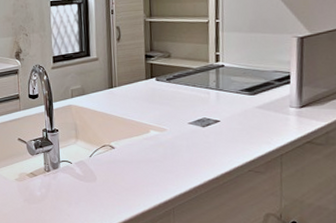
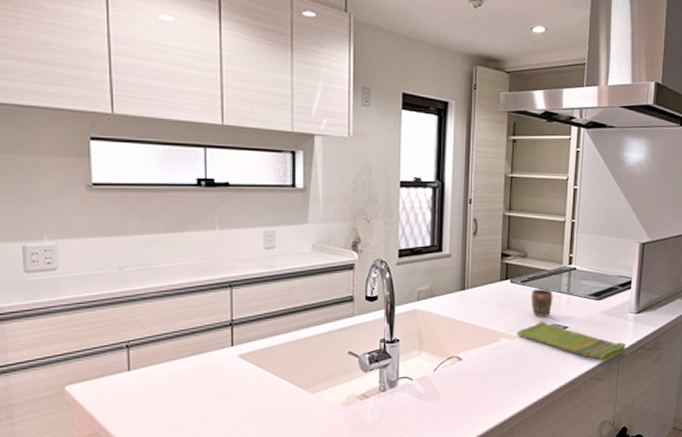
dish towel: none [166,115,290,156] -> present [517,321,626,362]
mug: none [177,85,202,112] -> present [531,289,553,317]

